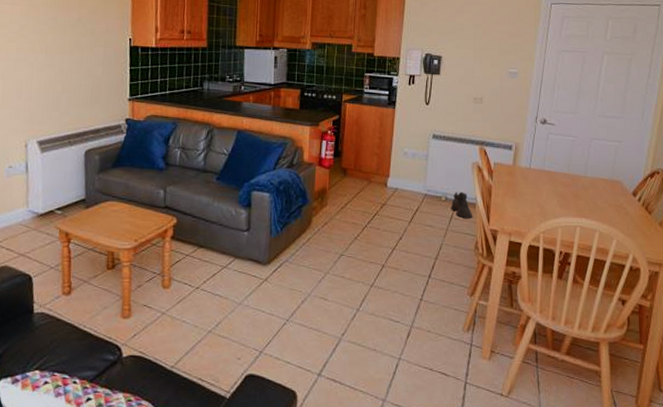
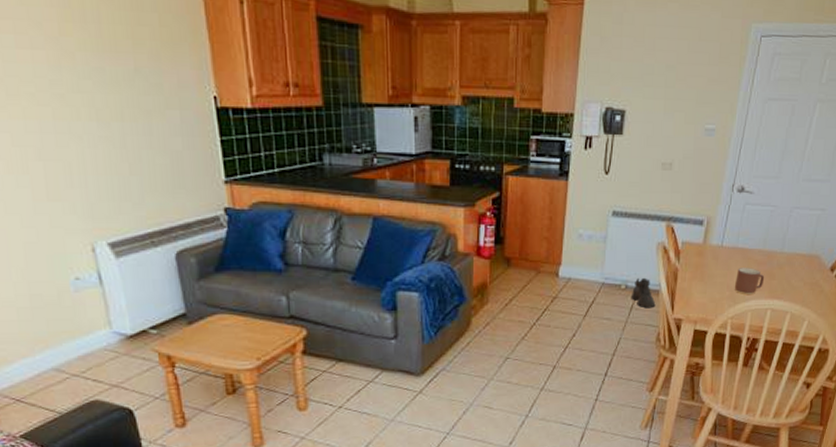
mug: none [544,188,572,213] -> present [734,268,765,296]

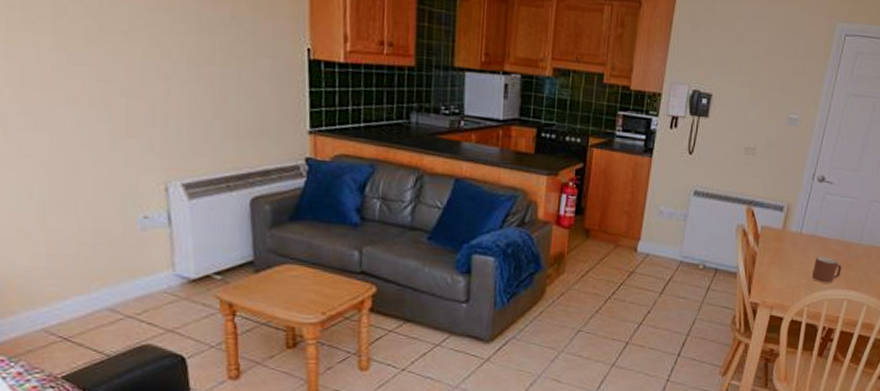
shoe: present [632,277,656,307] -> none [709,258,733,289]

